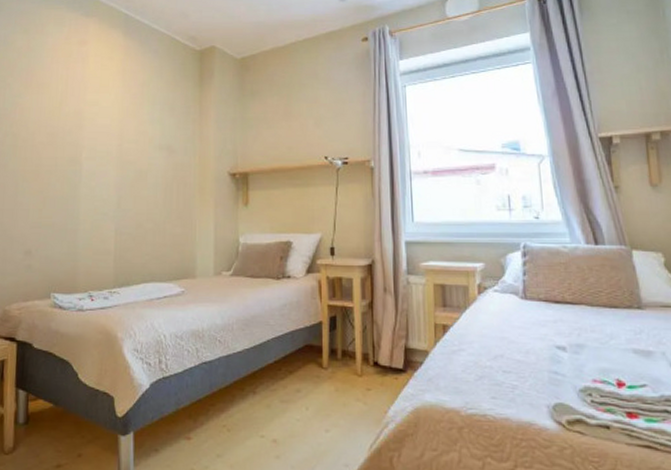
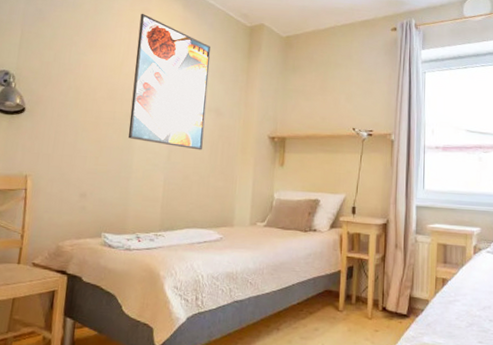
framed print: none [72,45,158,194] -> present [128,13,211,151]

